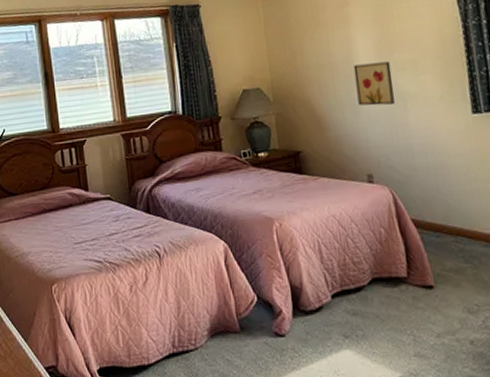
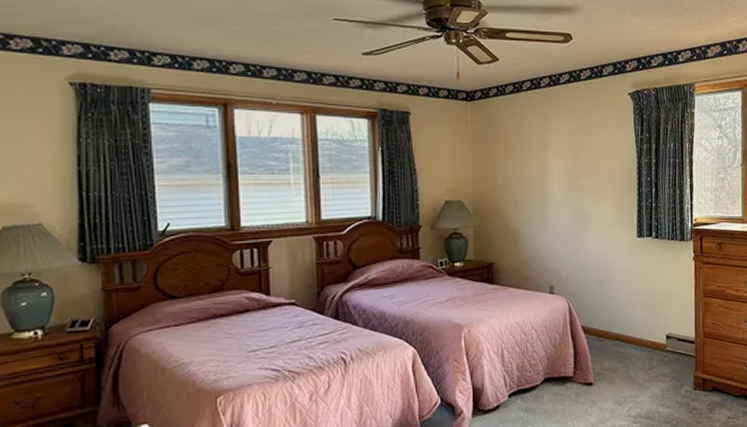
wall art: present [353,61,395,106] -> none [547,186,579,225]

